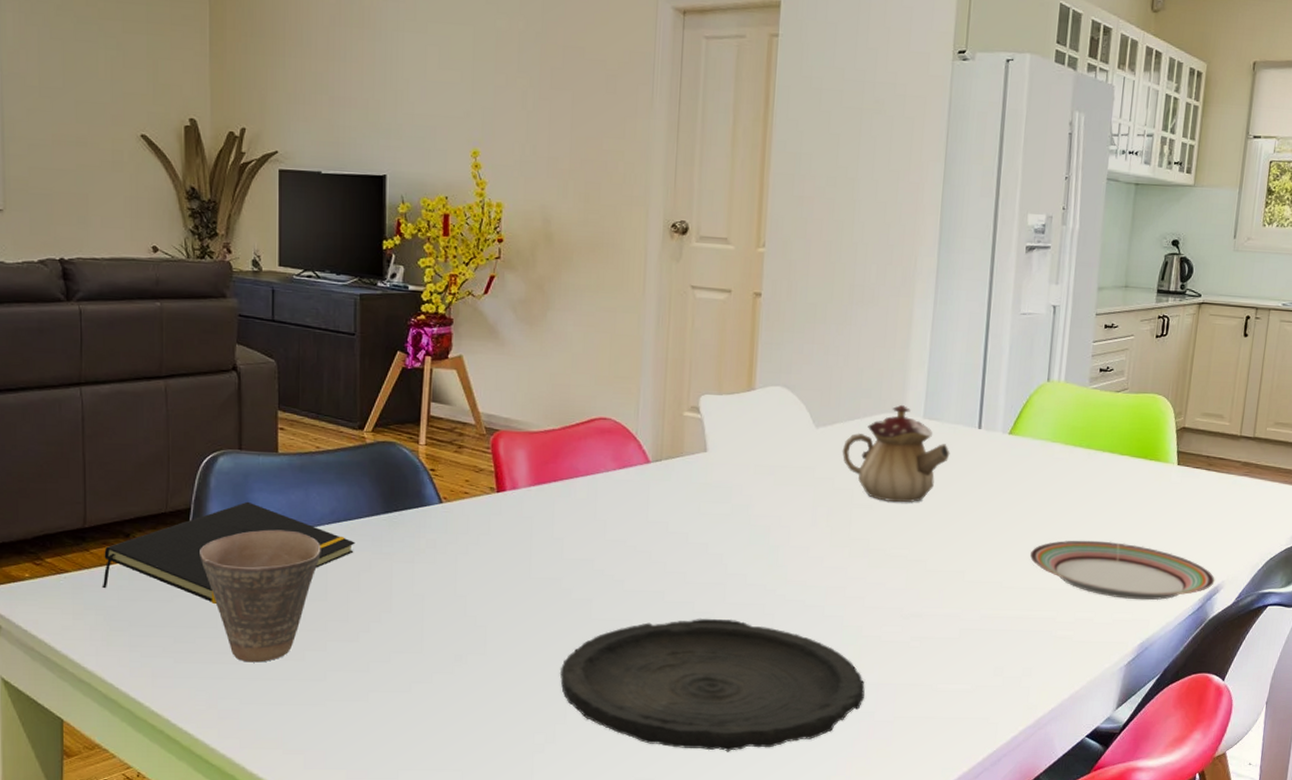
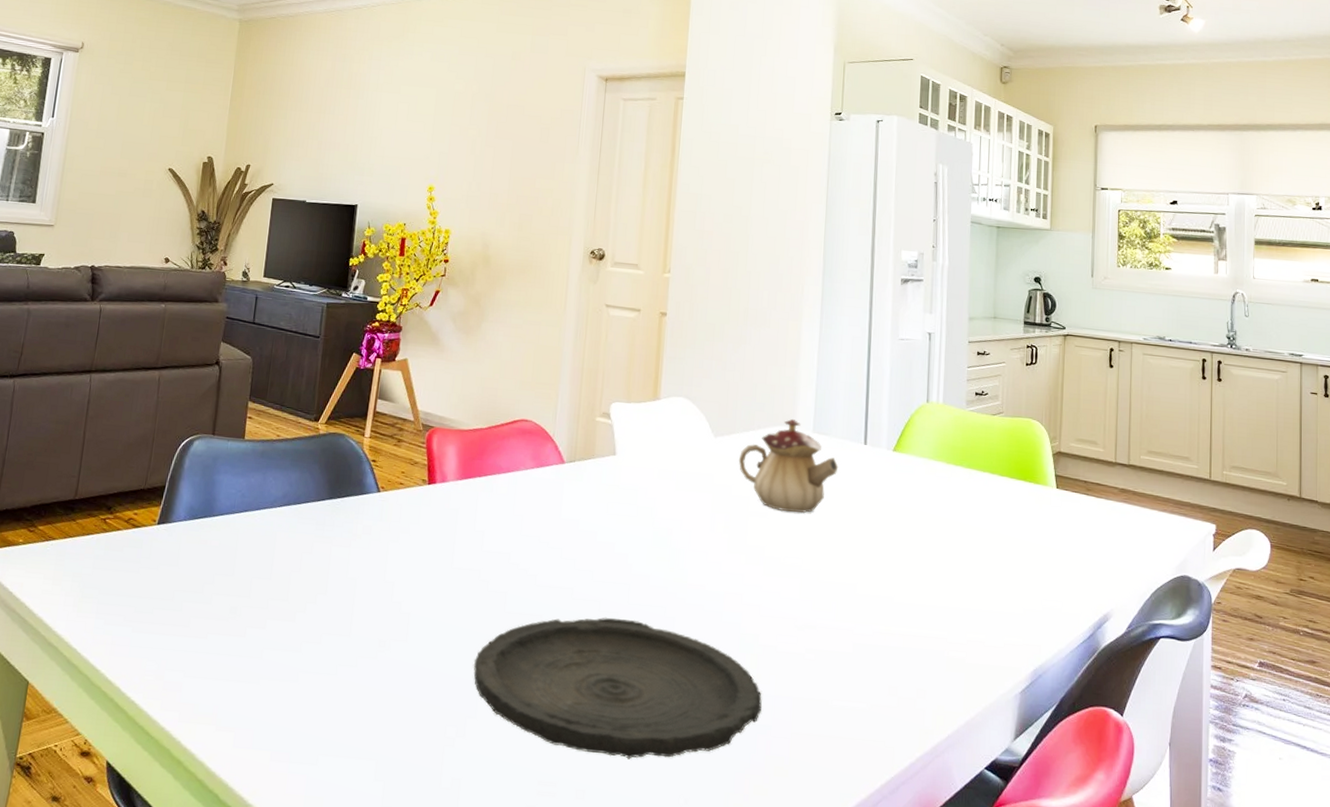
notepad: present [102,501,355,605] -> none [81,482,301,578]
cup: present [200,529,321,663] -> none [167,509,272,637]
plate: present [1029,540,1215,601] -> none [918,558,1104,626]

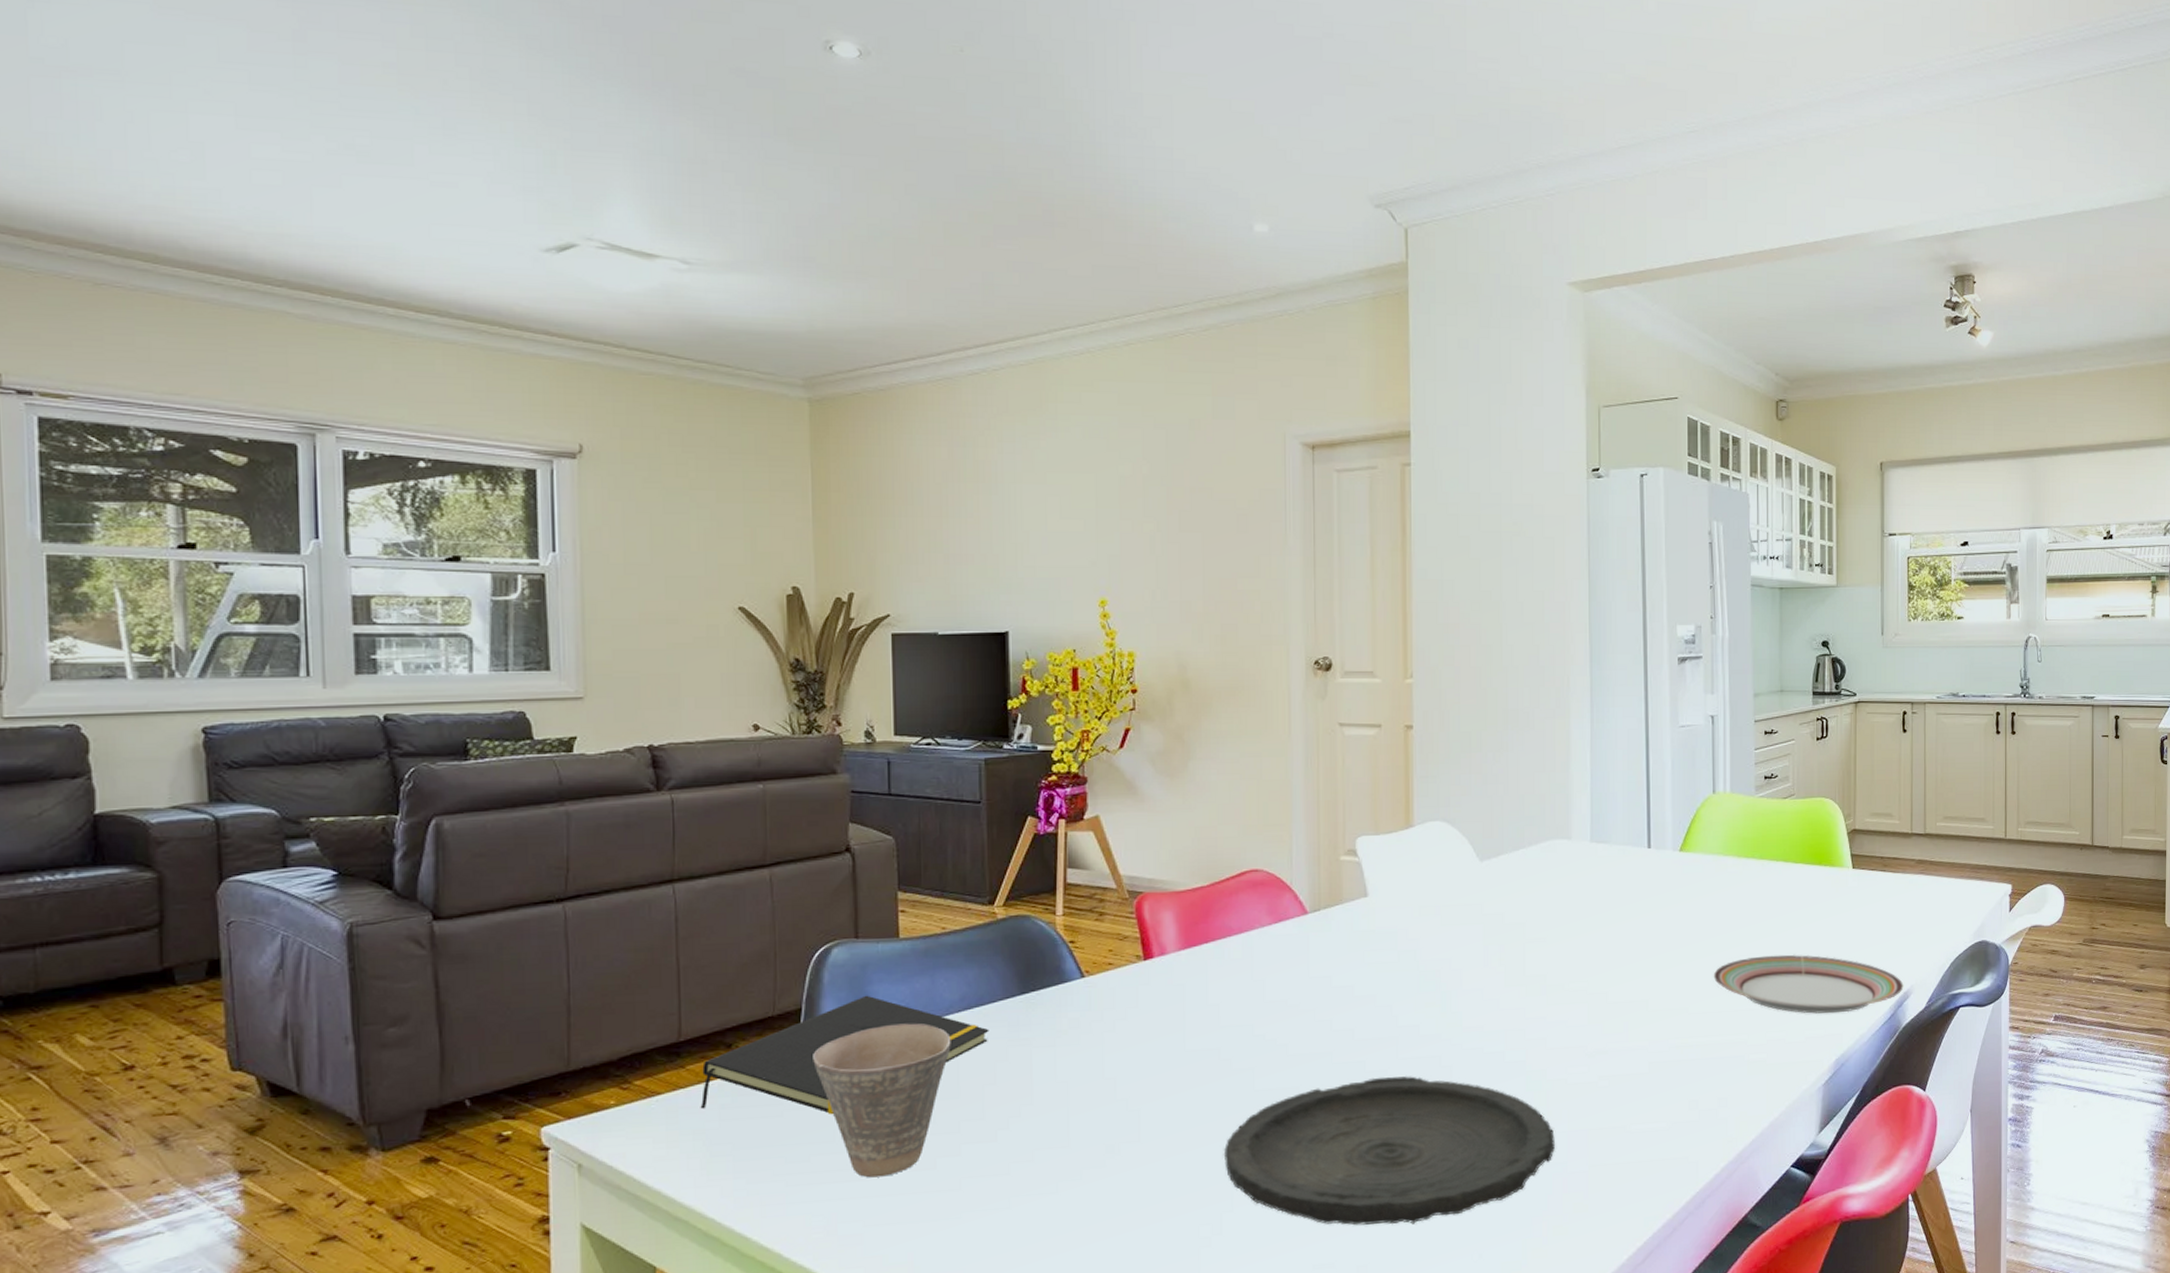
notepad: none [81,482,301,578] -> present [700,995,989,1115]
cup: none [167,509,272,637] -> present [813,1023,951,1178]
teapot: present [738,418,839,513] -> none [1509,829,1621,934]
plate: none [918,558,1104,626] -> present [1713,954,1904,1014]

